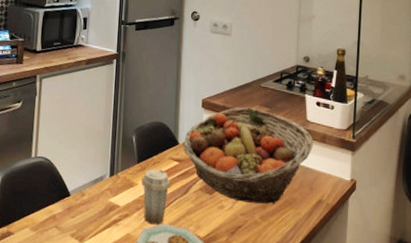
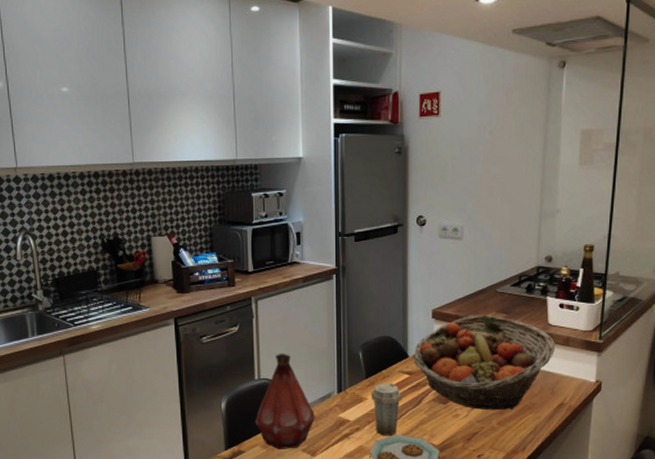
bottle: none [27,132,87,234] -> present [255,353,316,450]

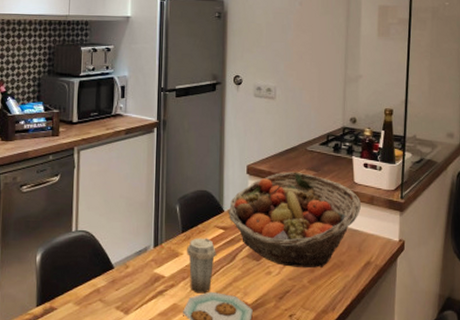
bottle: present [255,353,316,450] -> none [69,204,131,307]

